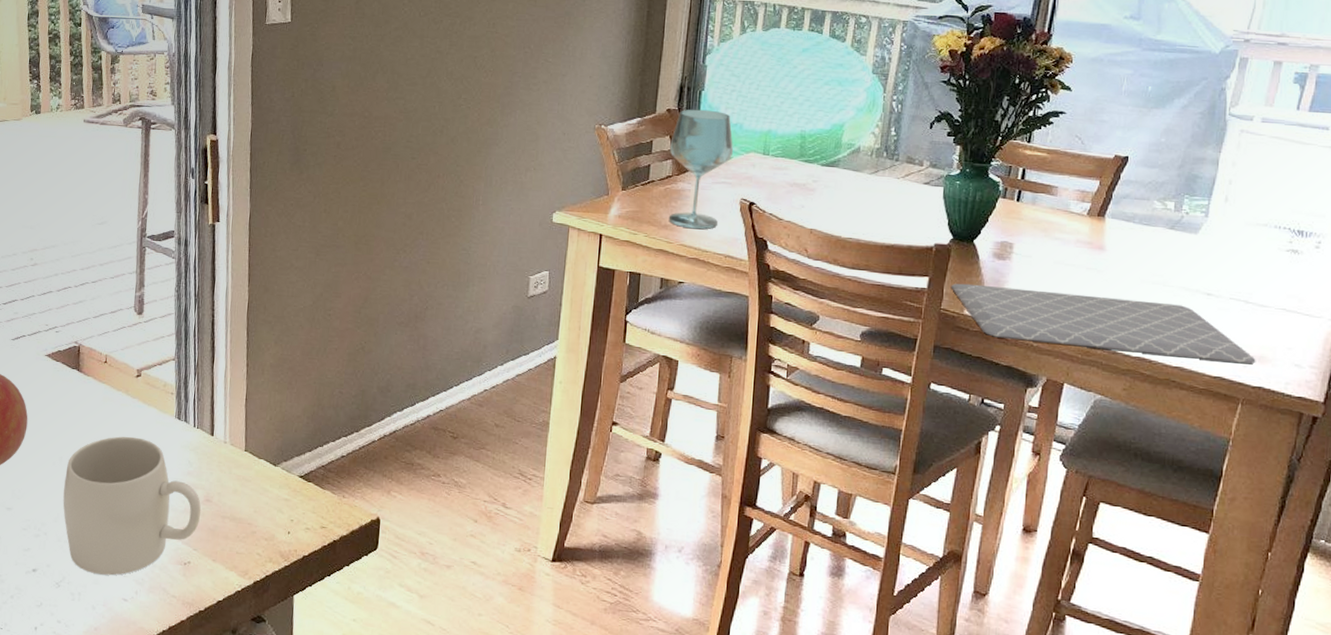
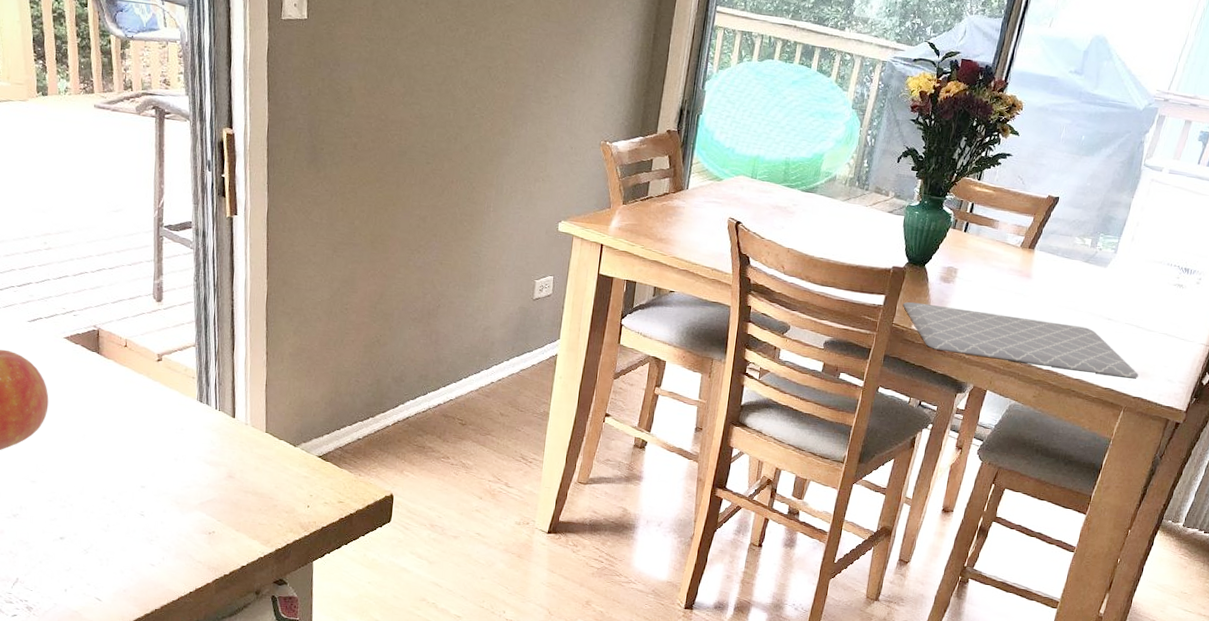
mug: present [63,436,201,576] -> none [87,416,224,543]
wine glass: present [668,109,733,230] -> none [663,131,725,244]

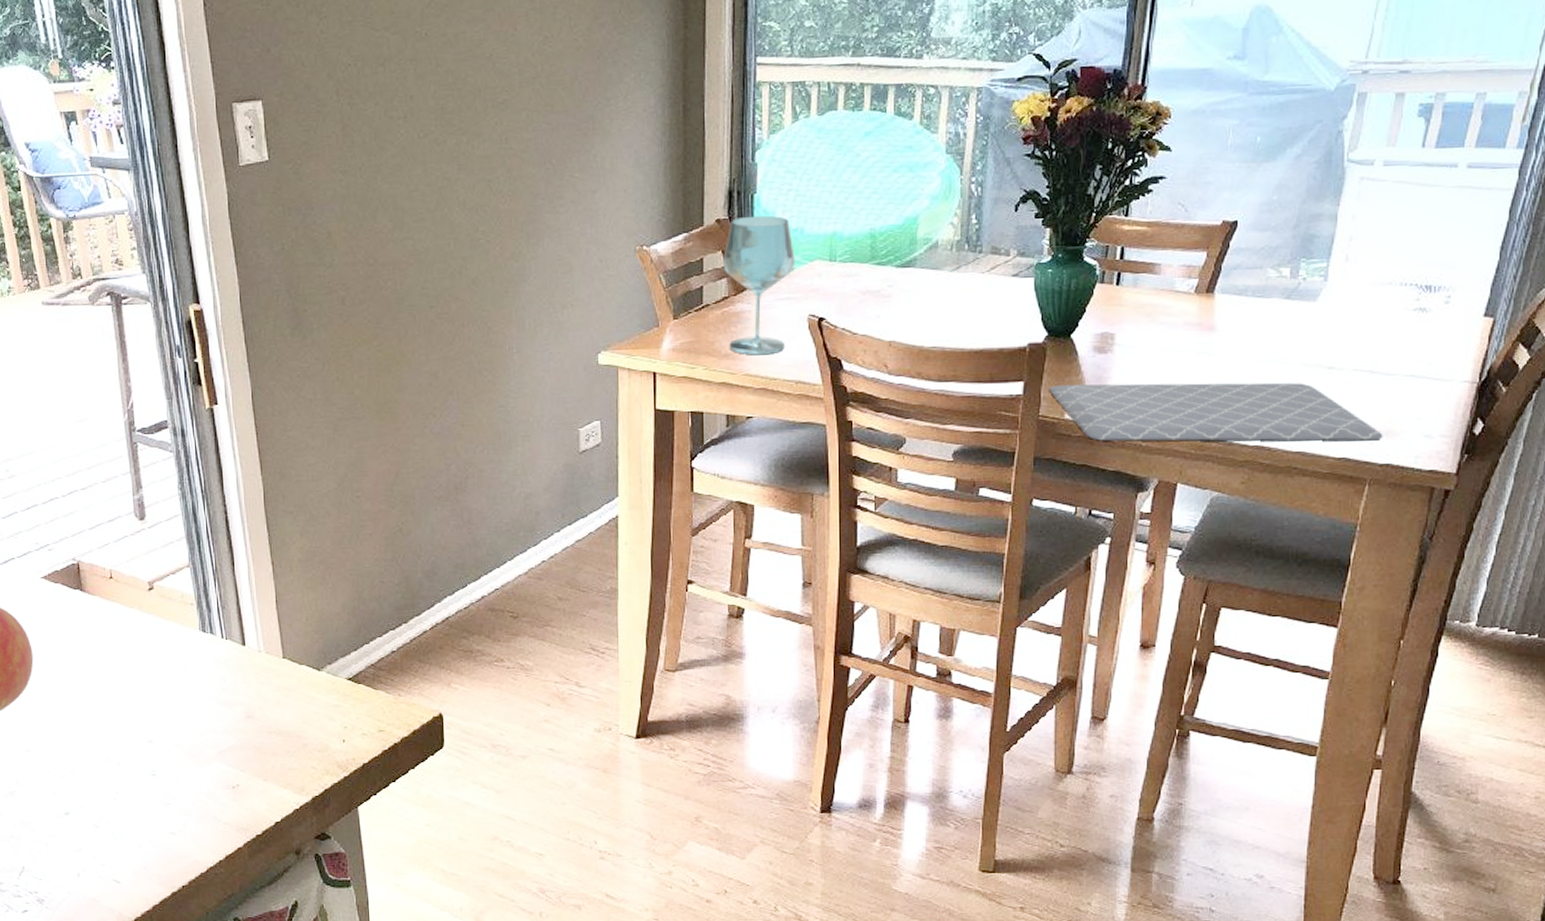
wine glass: none [663,131,725,244] -> present [723,215,795,355]

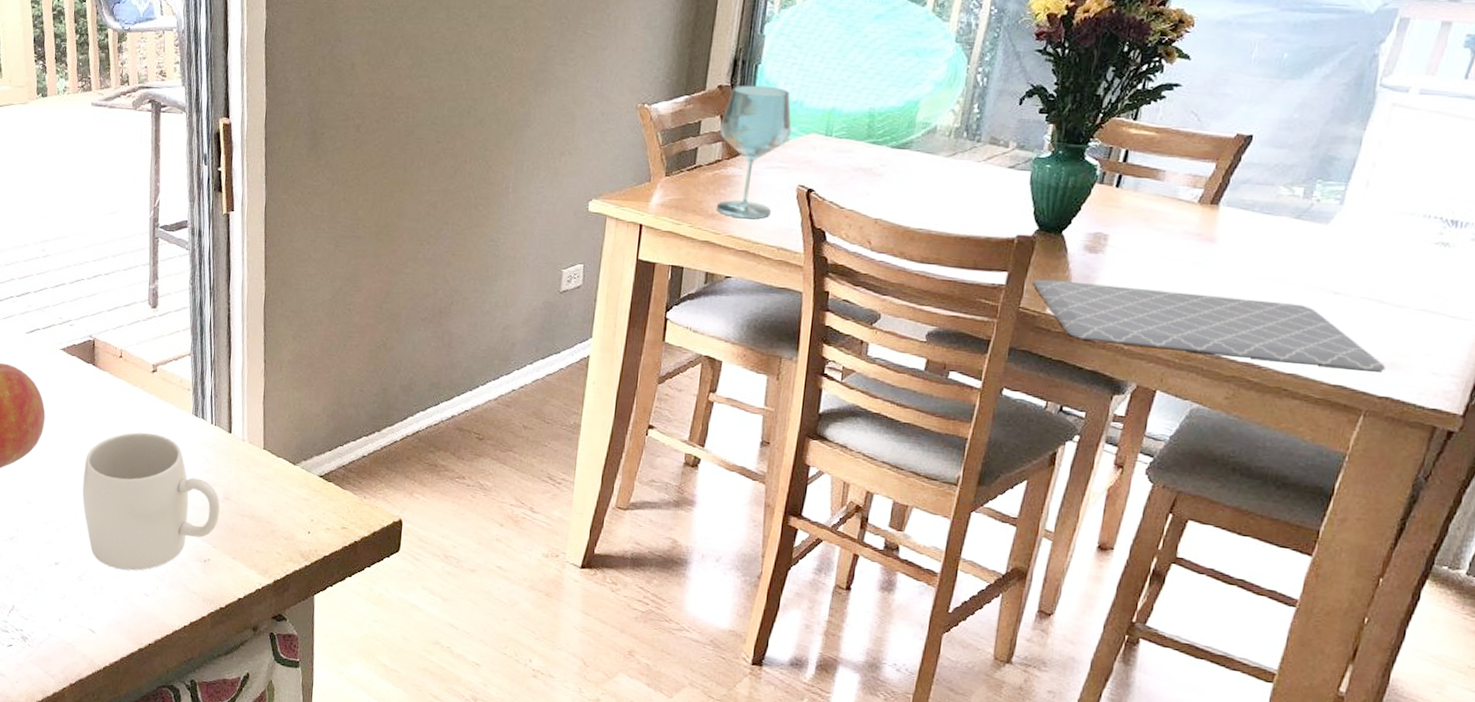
mug: none [85,657,244,809] -> present [82,432,220,571]

